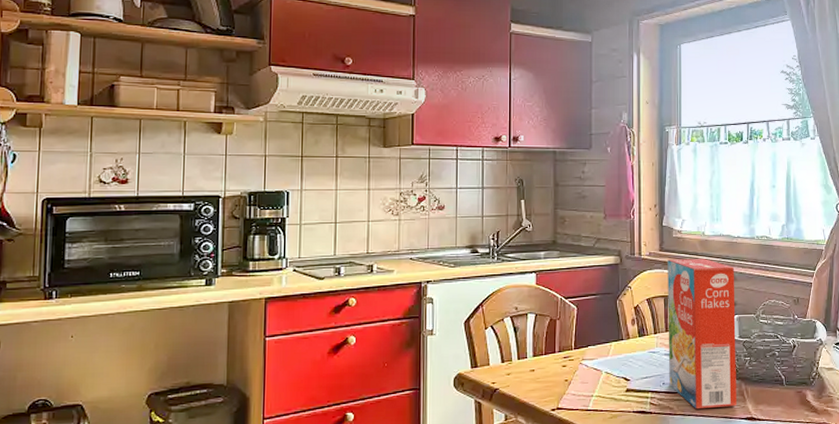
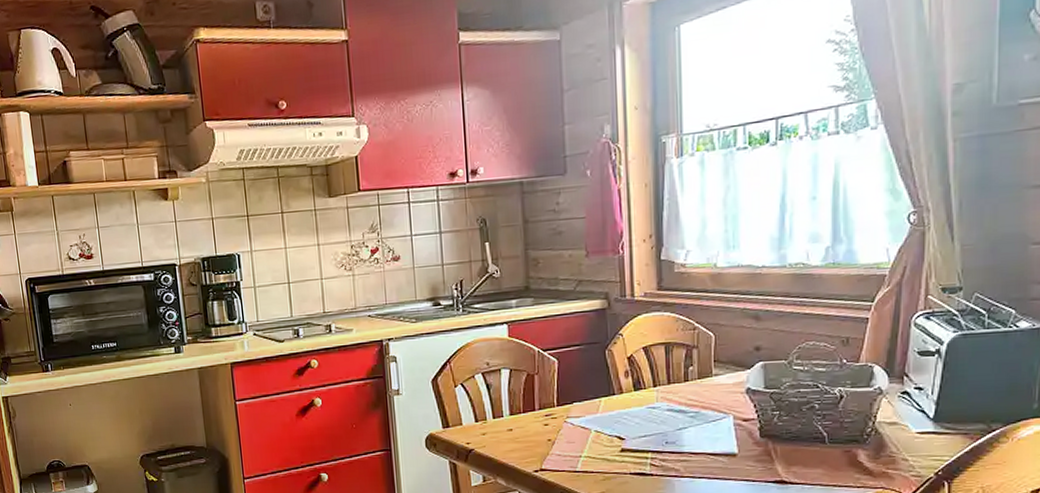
cereal box: present [667,259,737,410] -> none [668,296,761,471]

